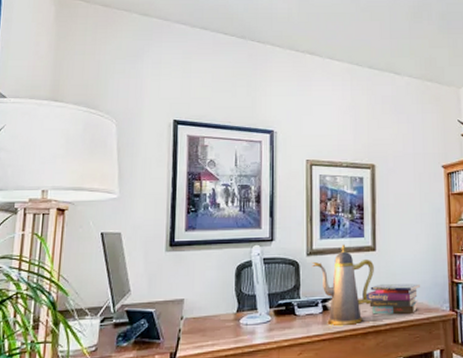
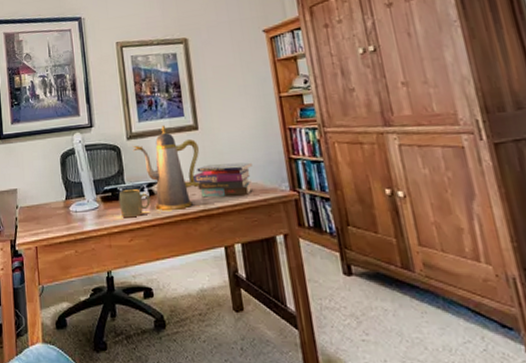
mug: none [292,303,323,332] -> present [118,188,151,218]

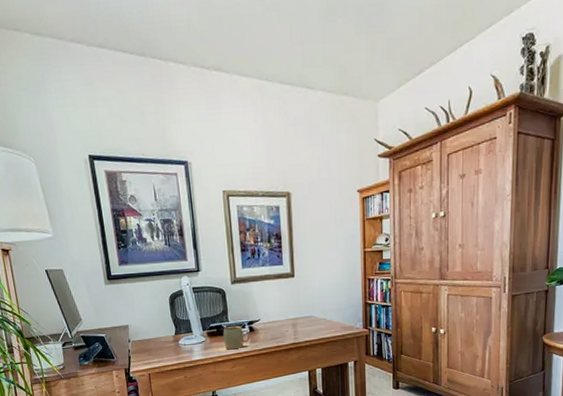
coffee pot: present [133,124,200,211] -> none [237,271,294,344]
books: present [193,162,253,198] -> none [287,305,336,333]

